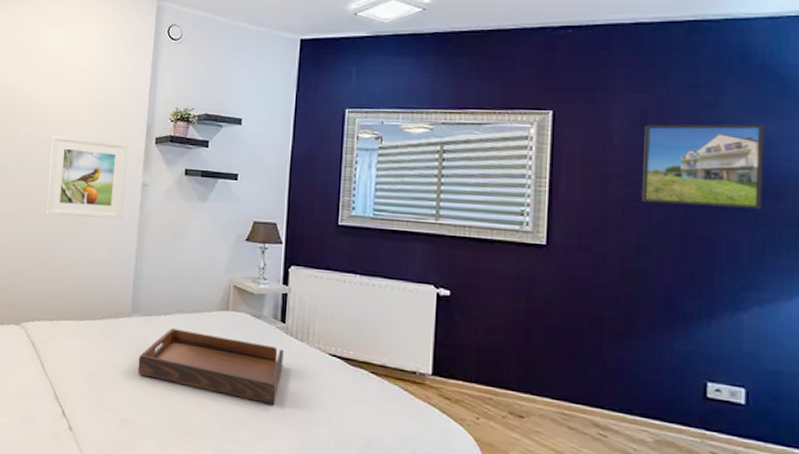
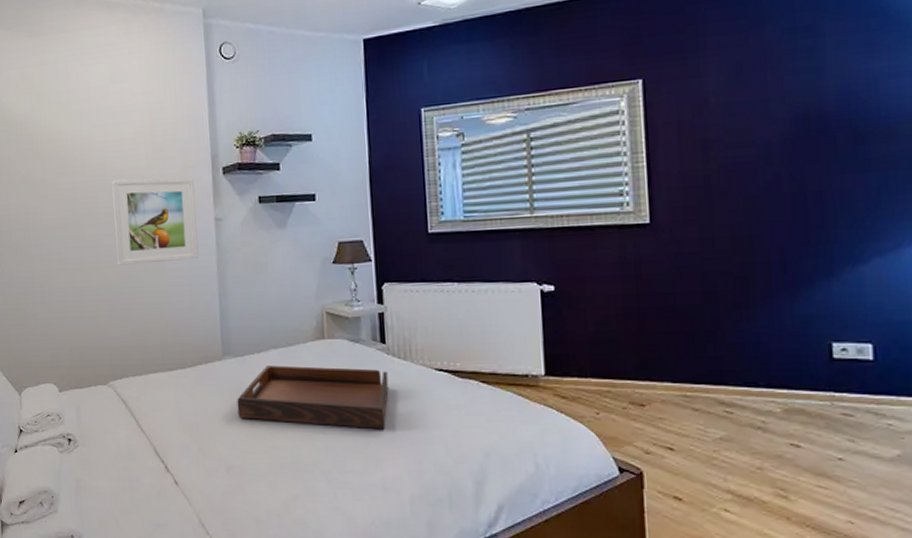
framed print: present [642,124,764,209] -> none [742,62,874,163]

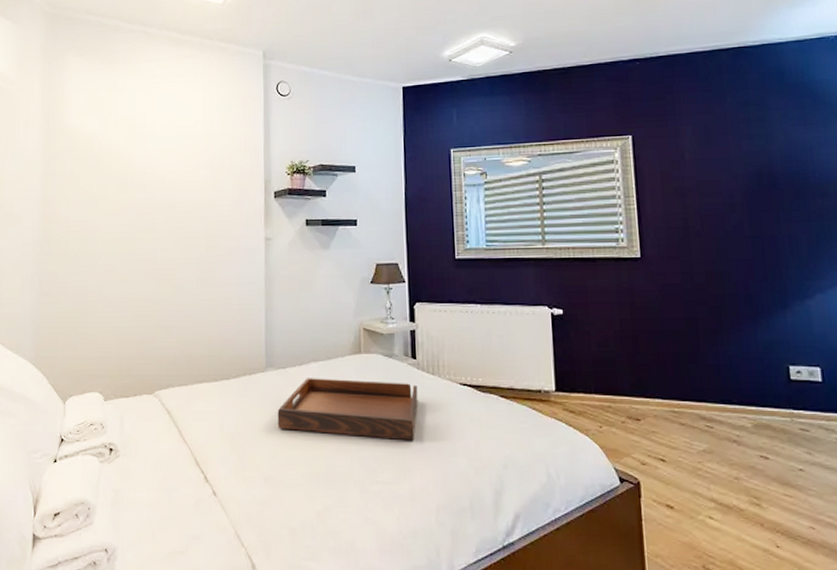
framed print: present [112,177,199,265] -> none [170,198,248,279]

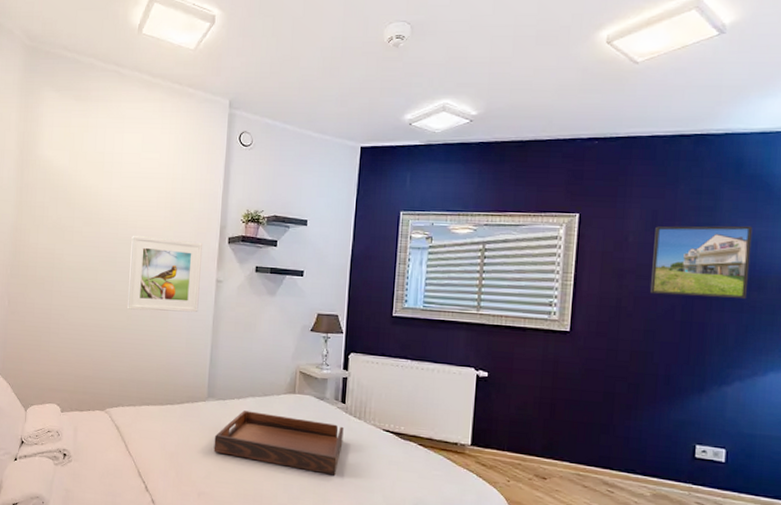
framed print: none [170,198,248,279] -> present [126,235,202,313]
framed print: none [710,133,811,210] -> present [651,225,753,298]

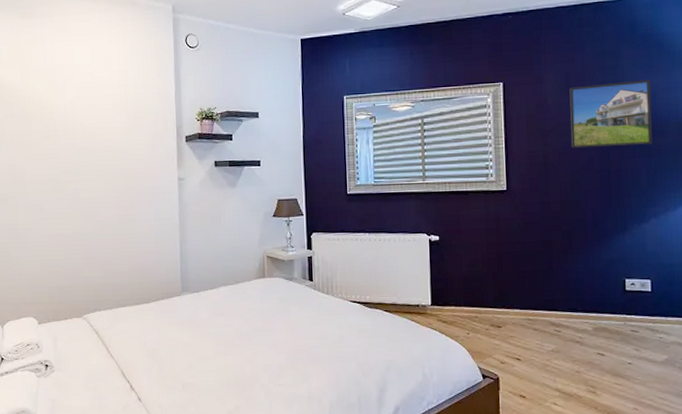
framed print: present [126,235,202,313] -> none [91,143,164,216]
serving tray: present [213,410,344,476] -> none [192,299,315,351]

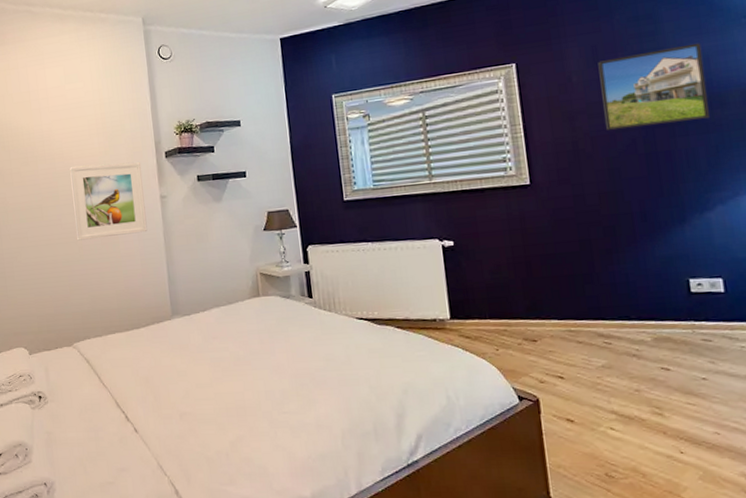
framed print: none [91,143,164,216] -> present [70,162,148,241]

